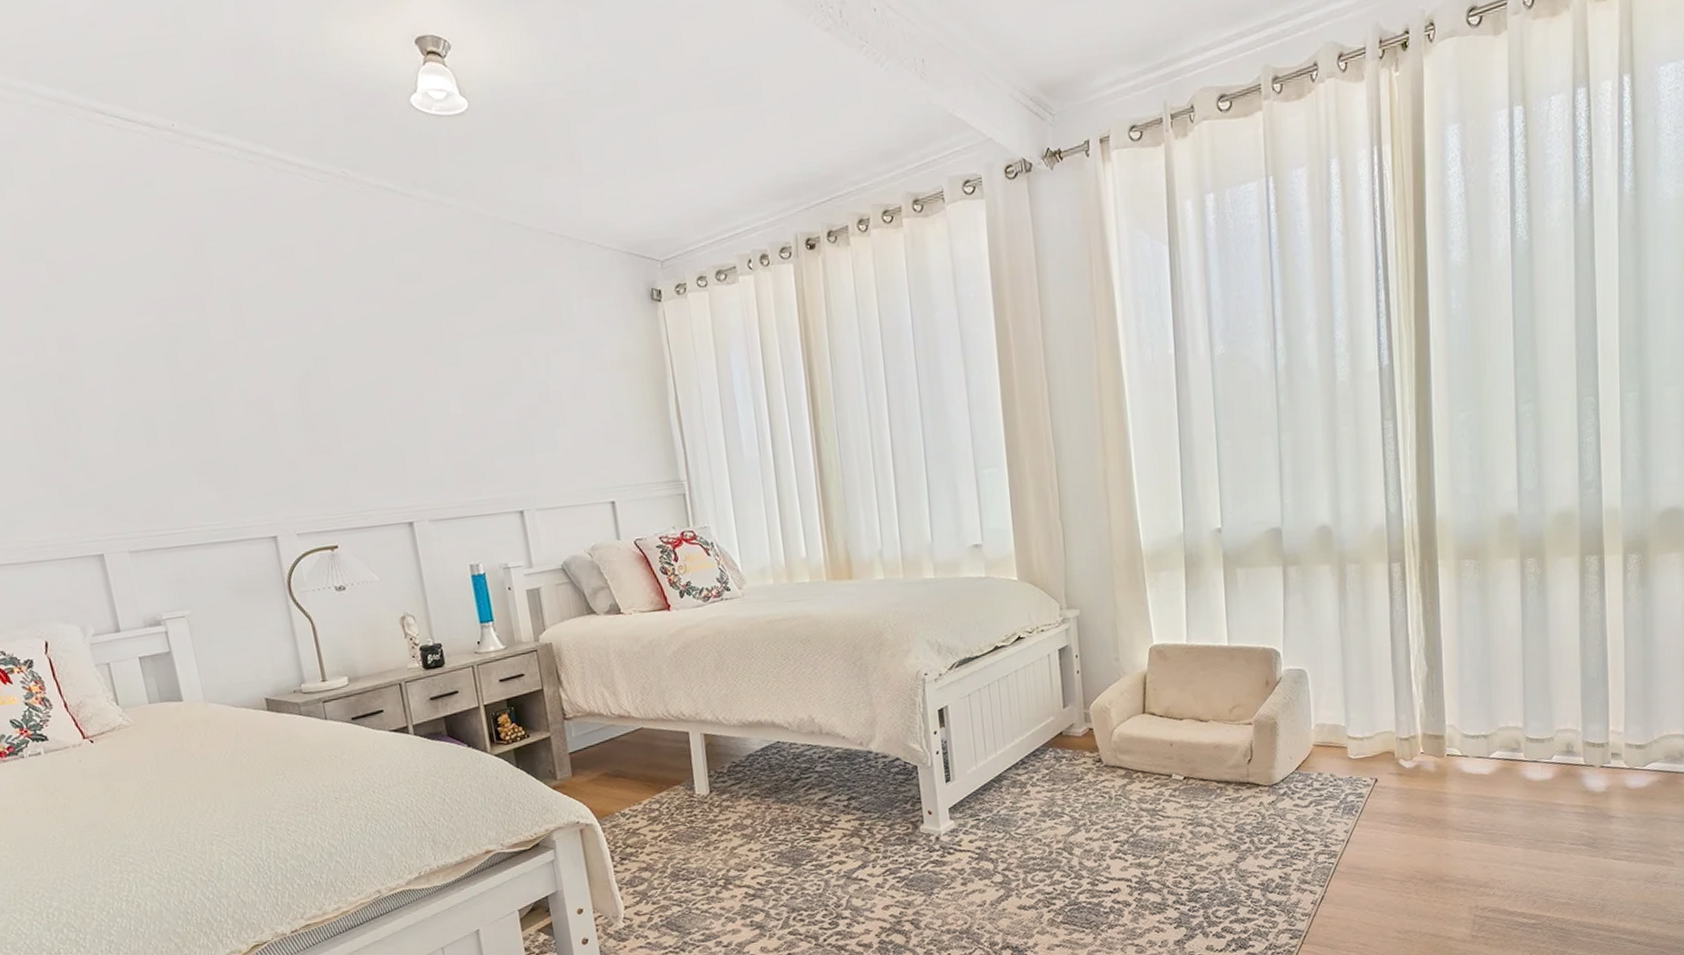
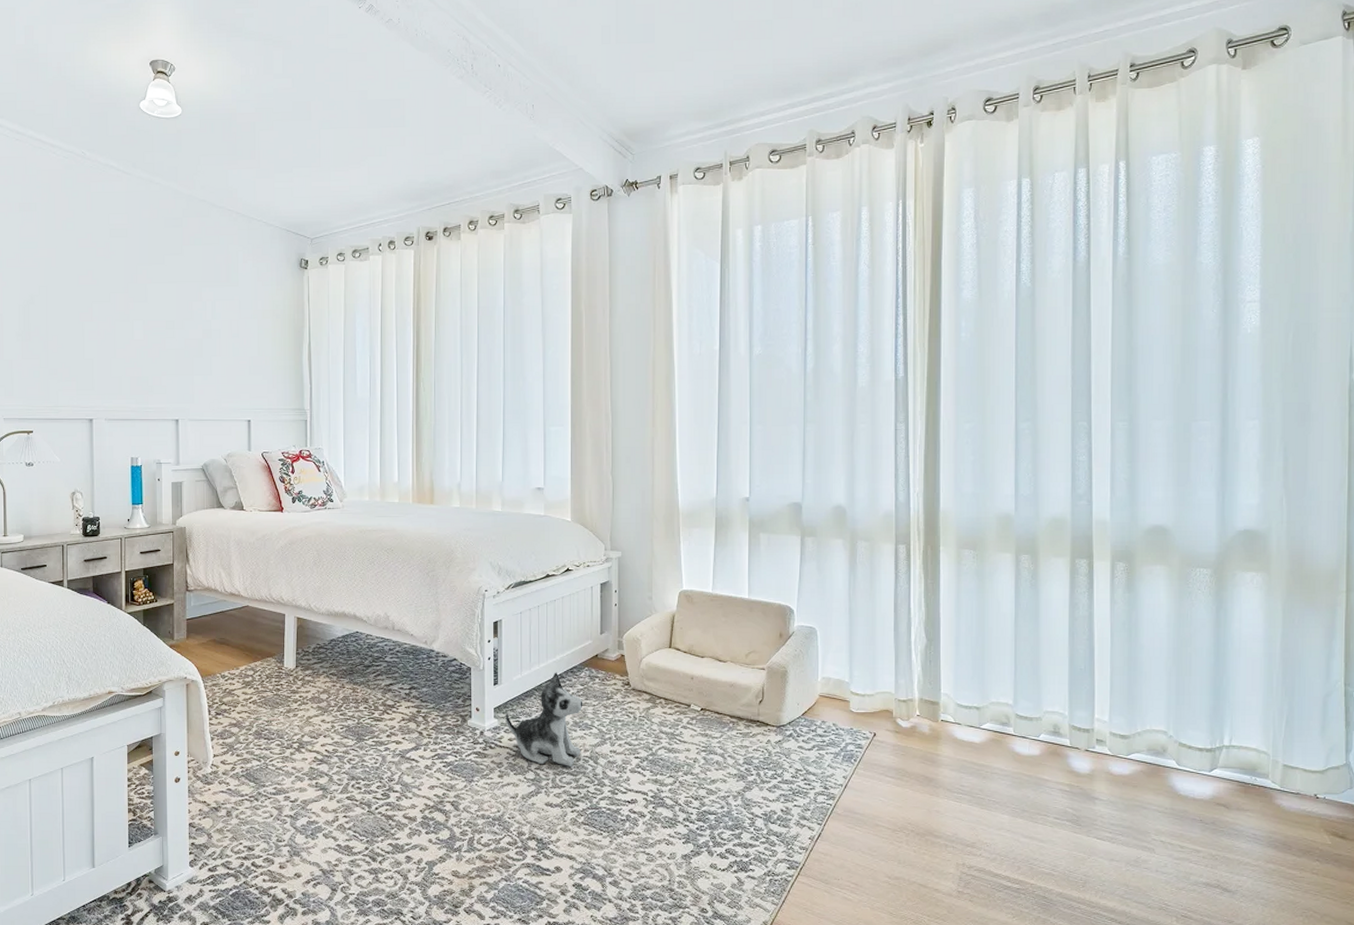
plush toy: none [962,758,1053,865] -> present [505,672,583,766]

